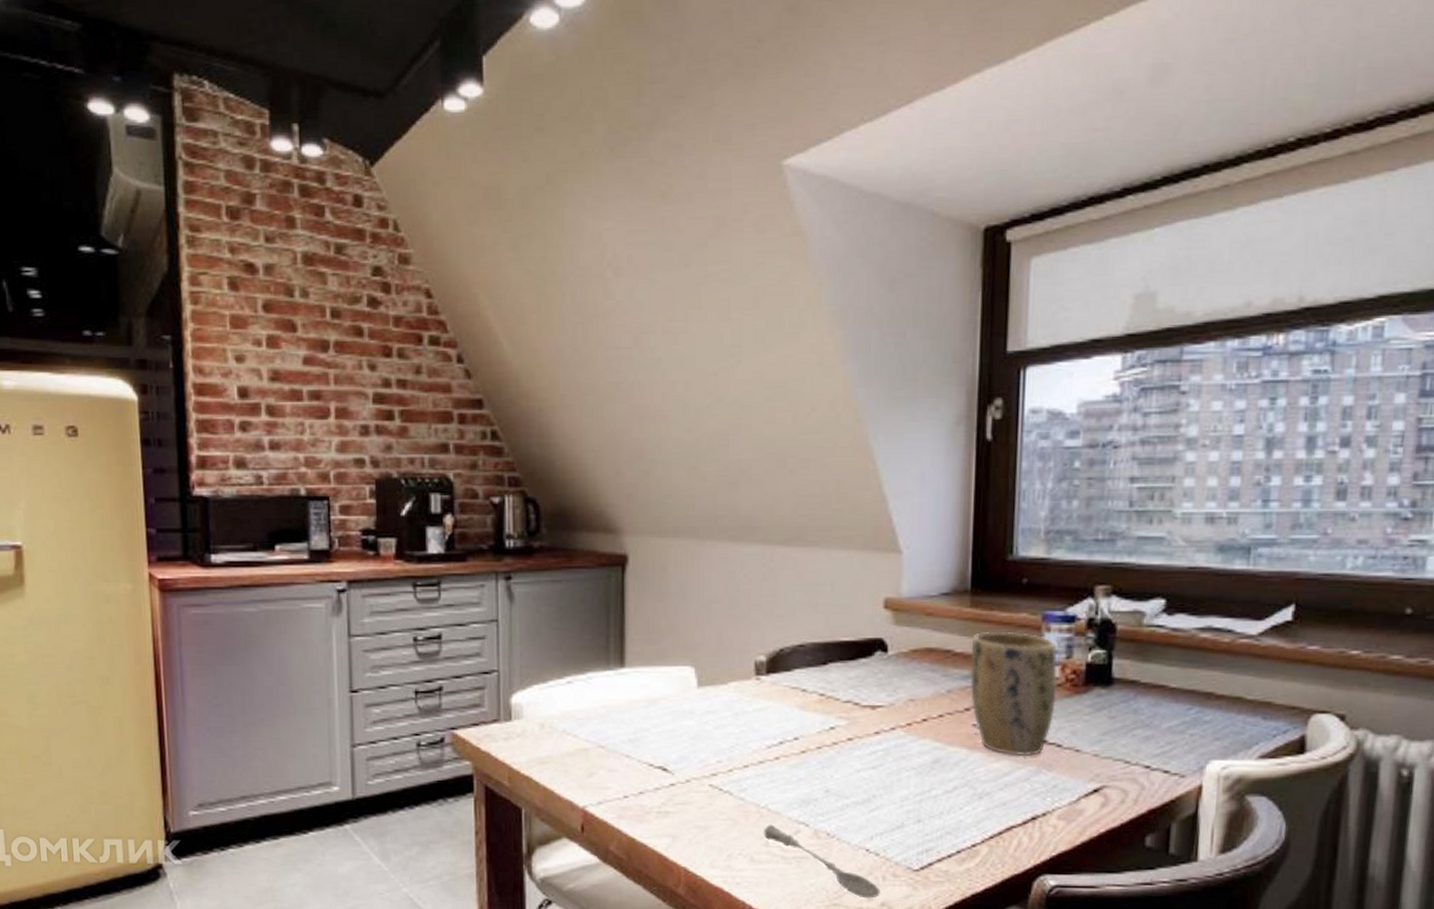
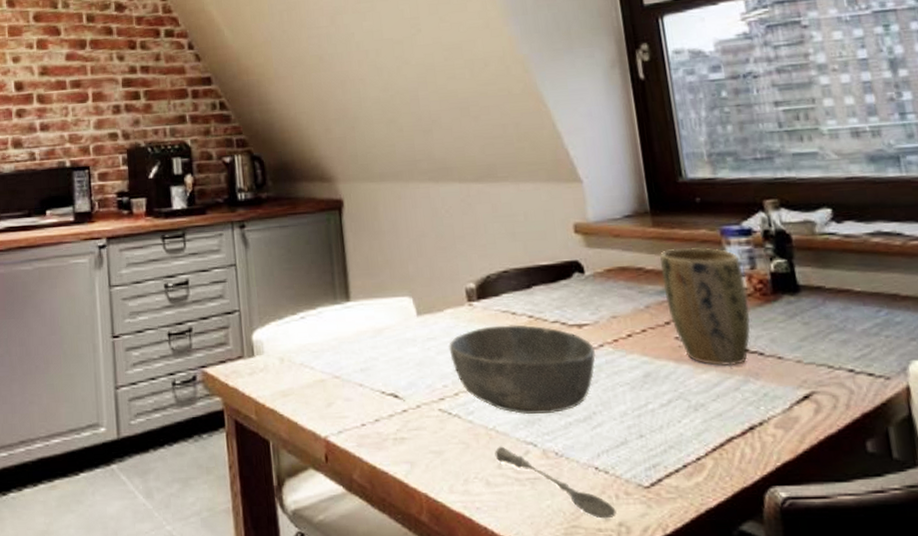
bowl: none [729,702,886,794] -> present [449,324,596,414]

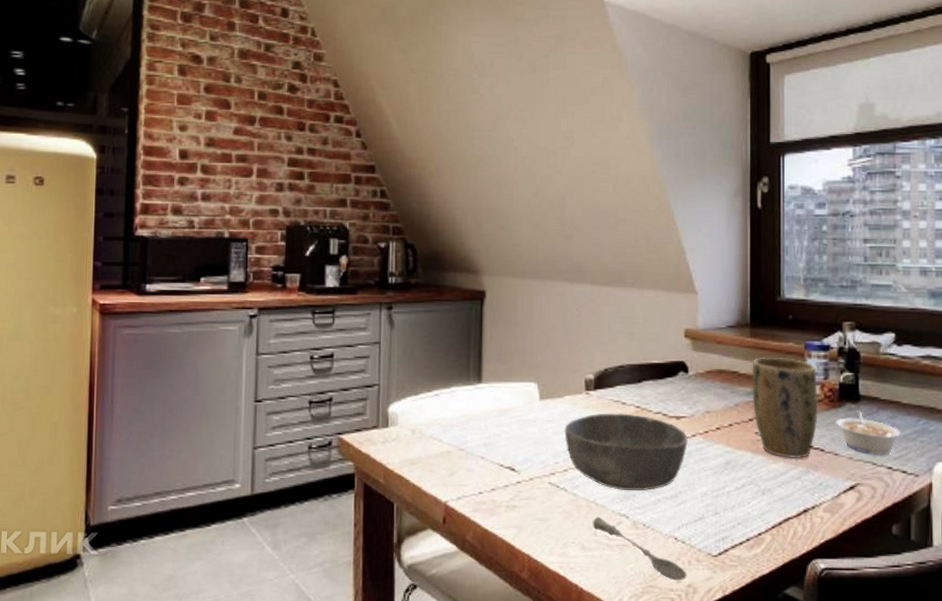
legume: none [773,304,859,356] -> present [836,411,901,455]

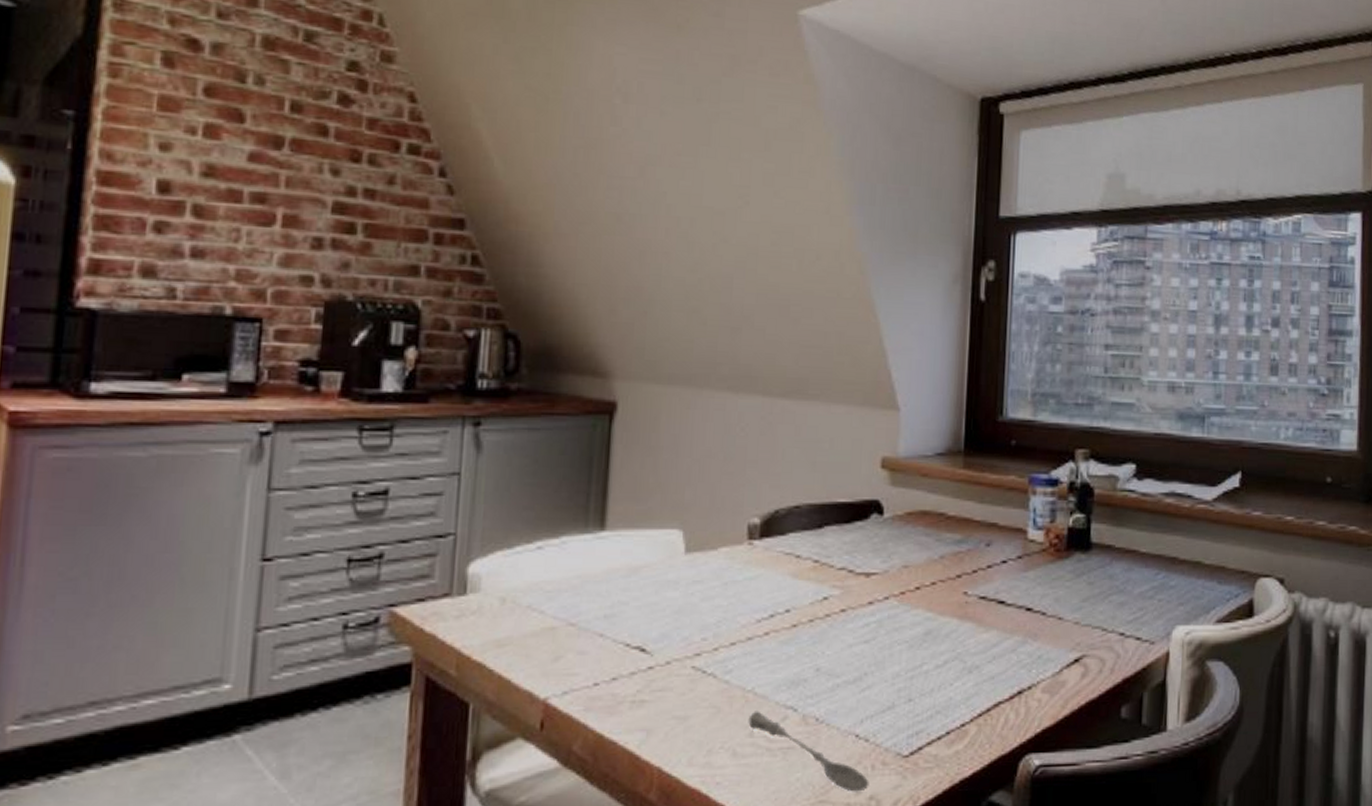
bowl: present [564,413,689,491] -> none [716,570,880,674]
plant pot: present [752,356,818,459] -> none [961,493,1043,626]
legume: present [836,411,901,455] -> none [1061,563,1137,618]

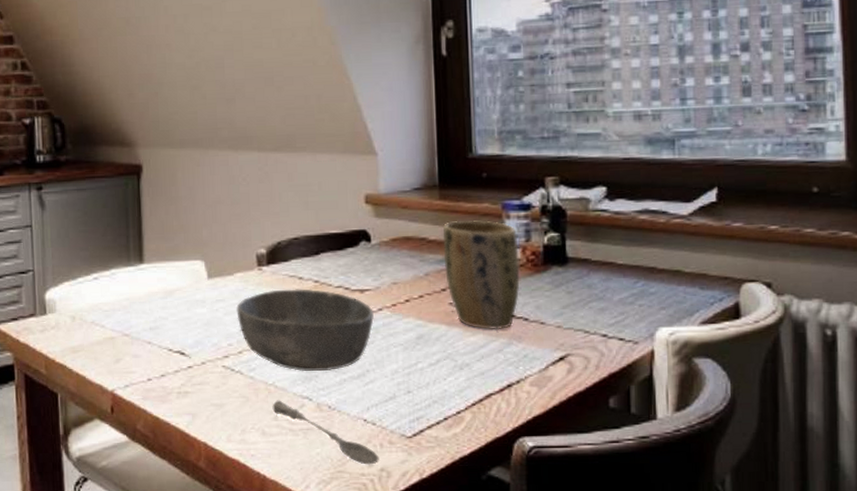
bowl: none [716,570,880,674] -> present [236,288,375,371]
plant pot: none [961,493,1043,626] -> present [442,220,520,330]

